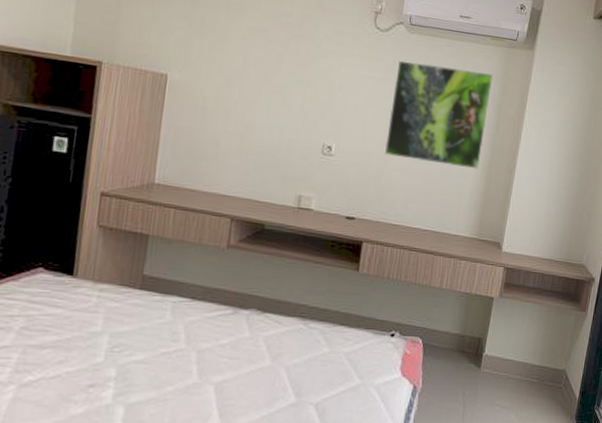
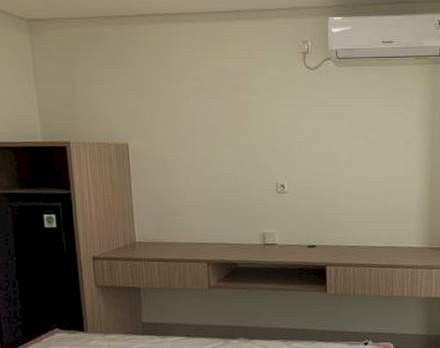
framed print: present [384,60,494,170] -> none [331,92,423,185]

